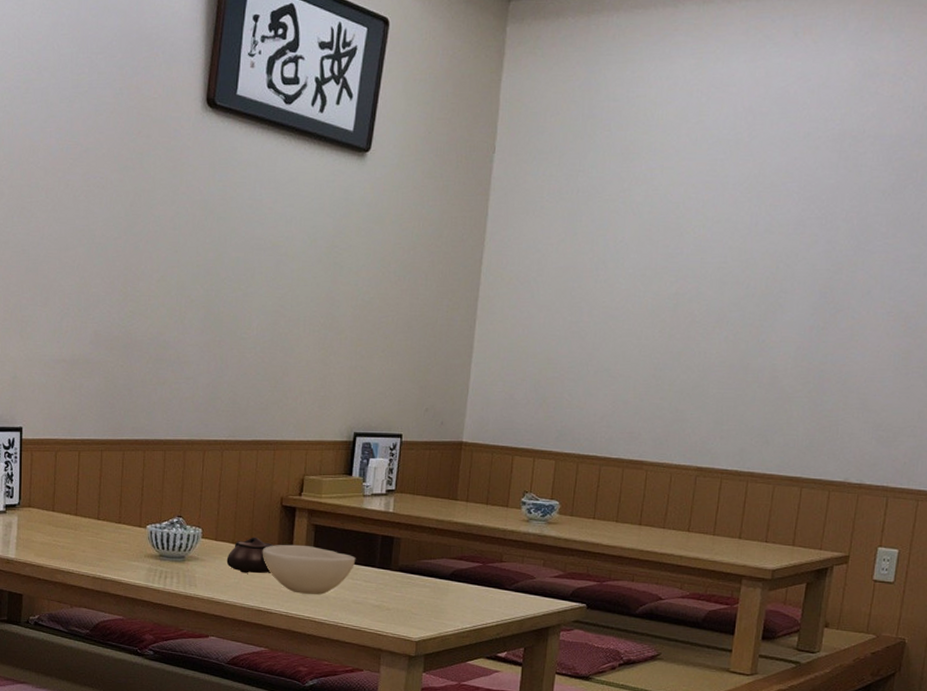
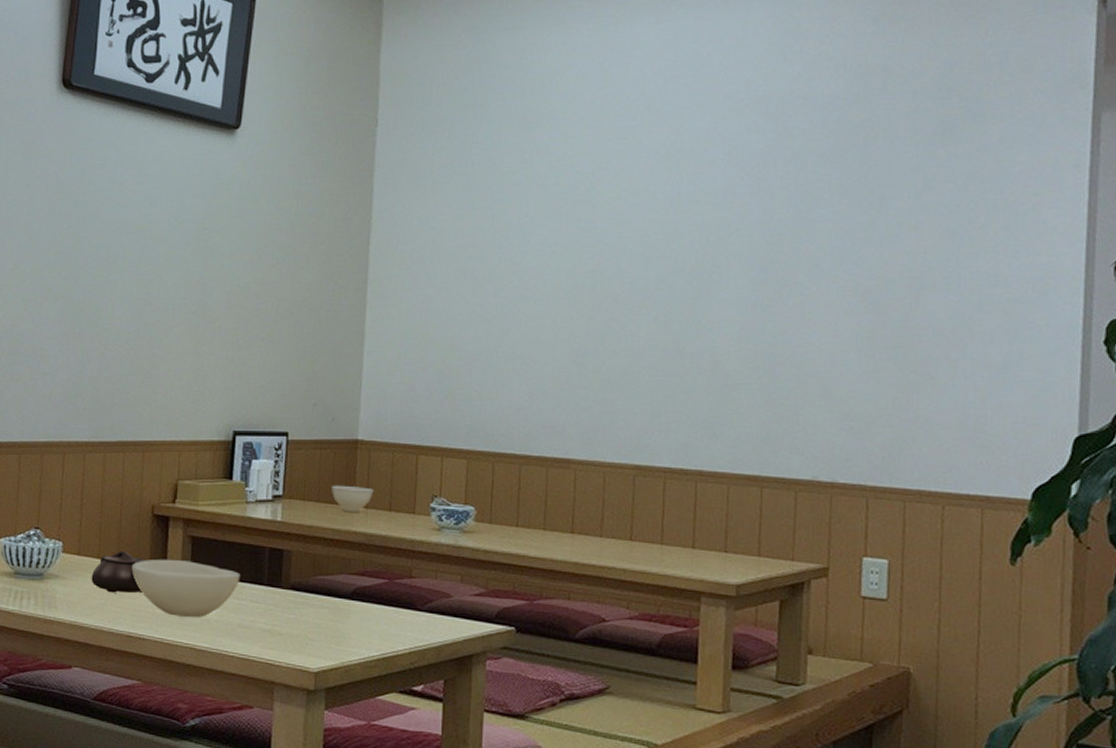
bowl: none [437,481,474,507] -> present [332,485,374,514]

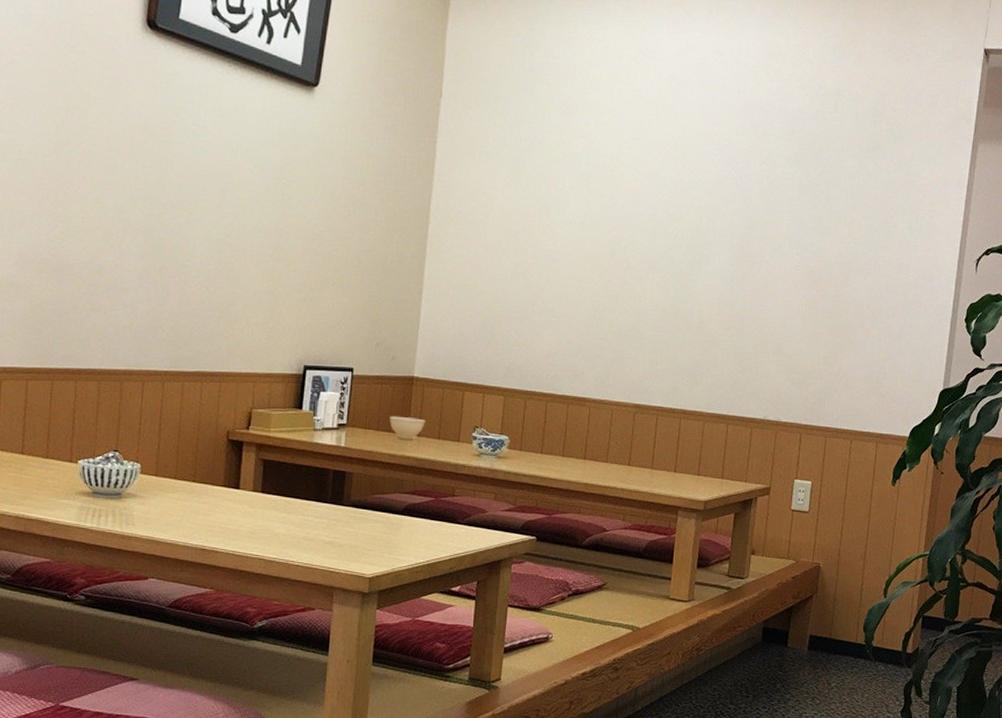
teapot: present [91,551,145,594] -> none [168,472,220,511]
soup bowl: present [131,559,240,617] -> none [207,479,307,532]

